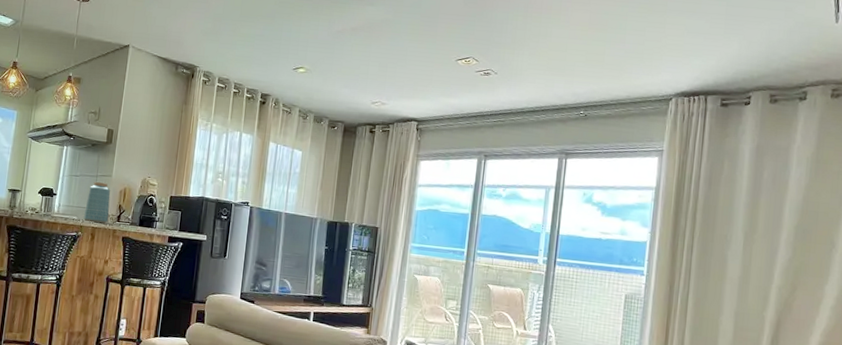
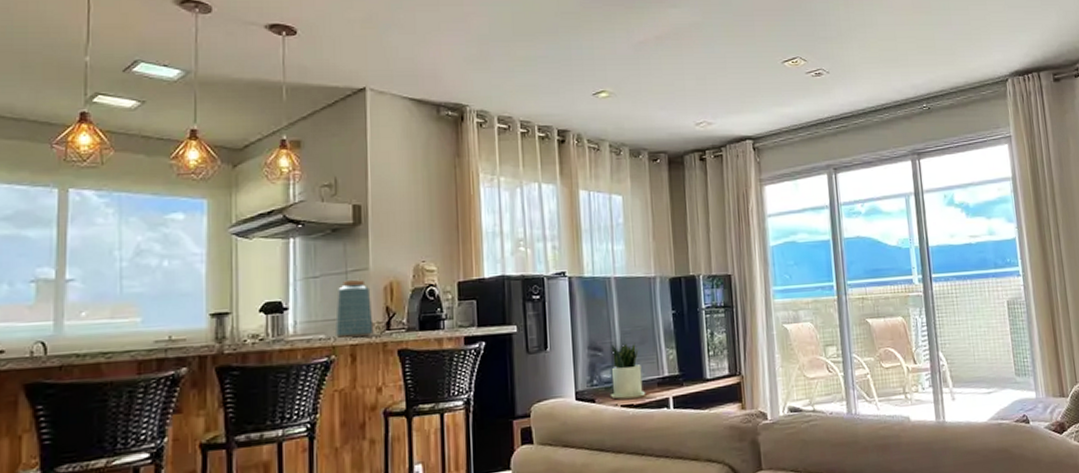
planter: none [266,263,294,307] -> present [609,343,646,400]

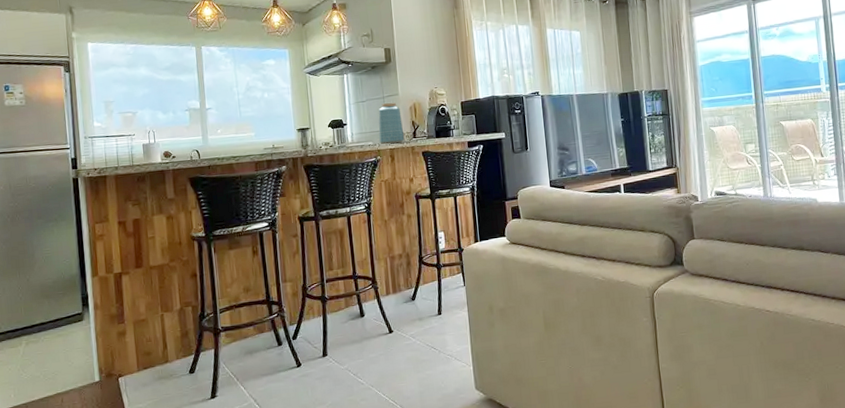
planter: present [609,343,646,400] -> none [575,144,603,186]

